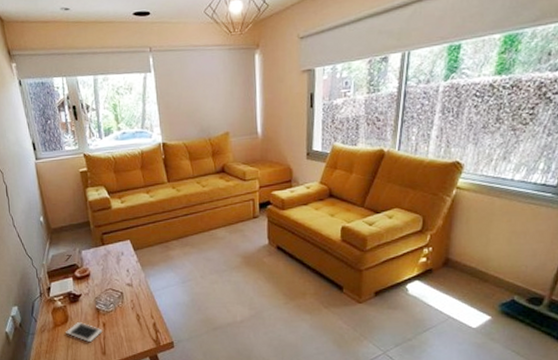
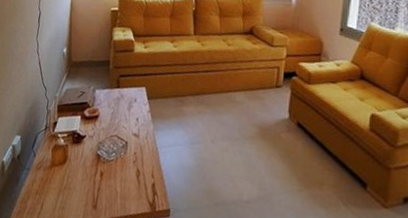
cell phone: present [66,322,103,343] -> none [61,166,99,192]

